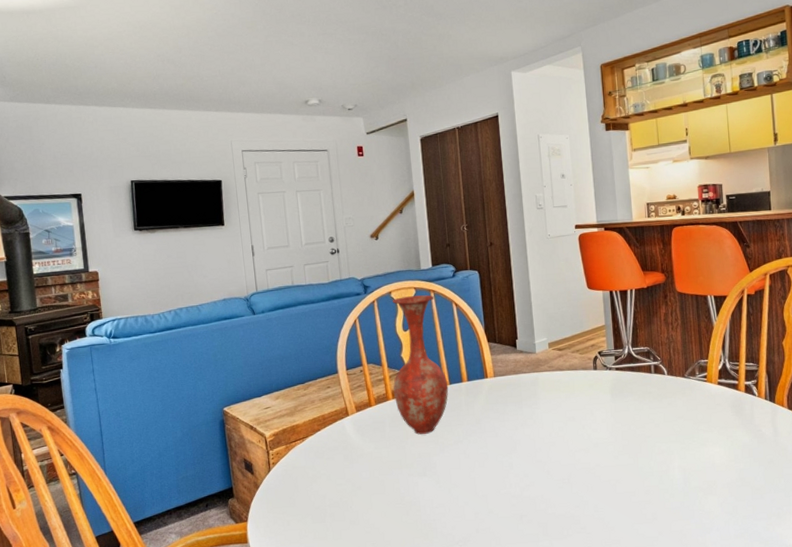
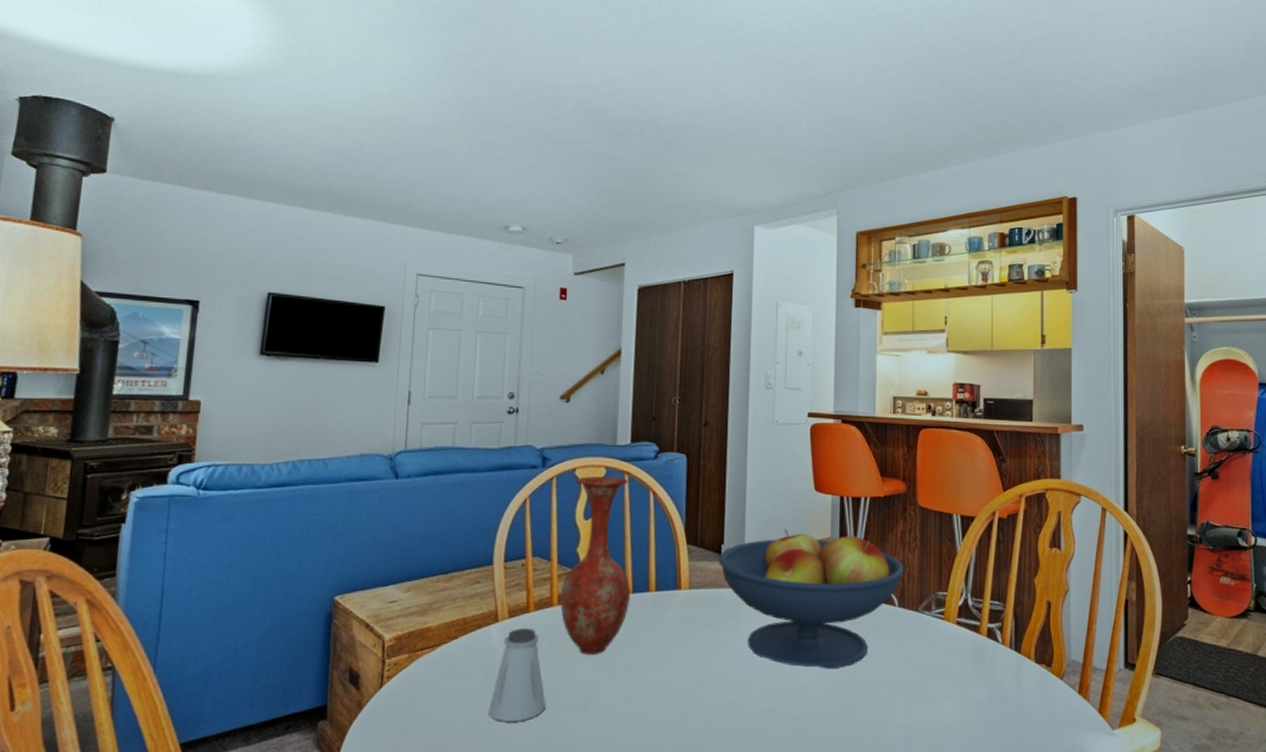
saltshaker: none [352,418,395,489] -> present [489,629,546,723]
fruit bowl: none [515,321,670,429] -> present [718,528,904,669]

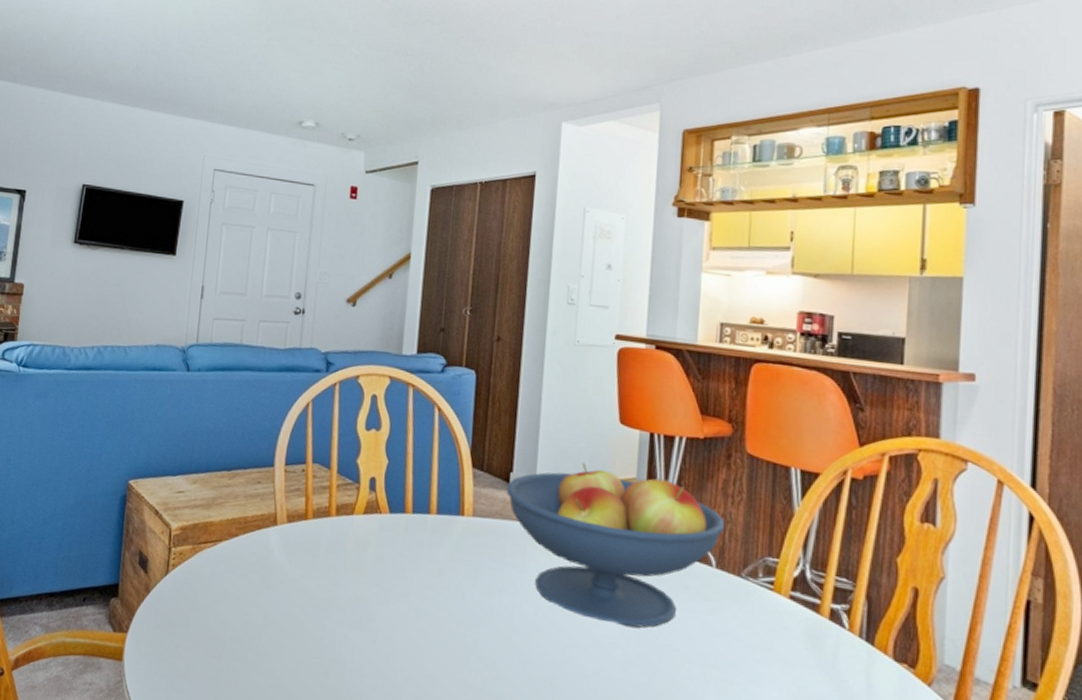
saltshaker: present [489,629,546,723] -> none [264,534,320,630]
vase: present [560,476,631,655] -> none [338,385,413,573]

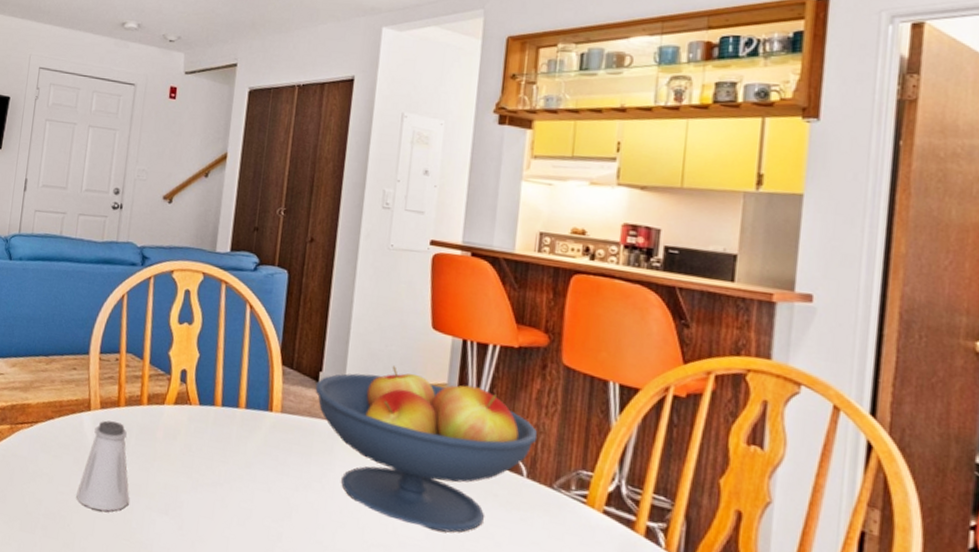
saltshaker: none [264,534,320,630] -> present [76,420,129,512]

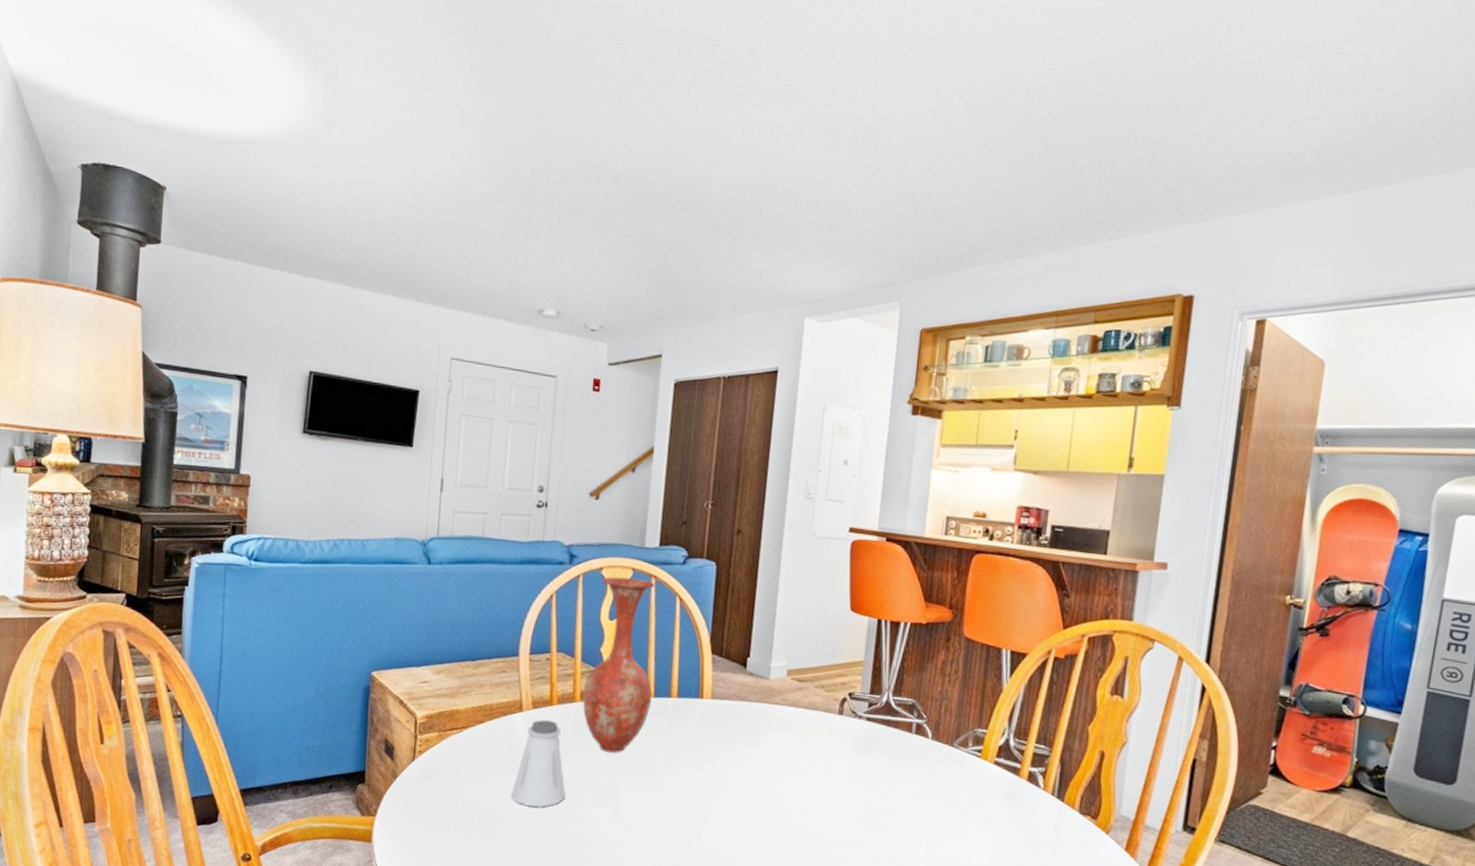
vase: none [149,280,225,462] -> present [582,576,655,753]
fruit bowl: present [315,366,538,533] -> none [743,647,942,794]

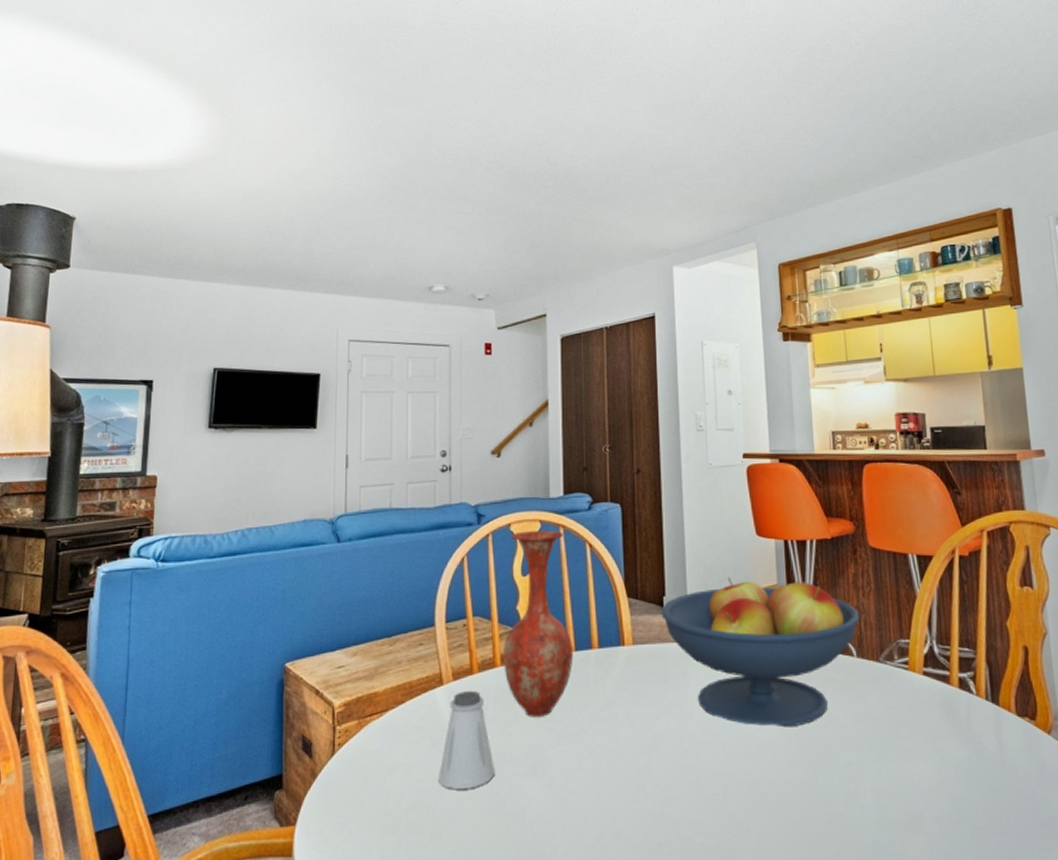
fruit bowl: none [743,647,942,794] -> present [661,577,860,728]

